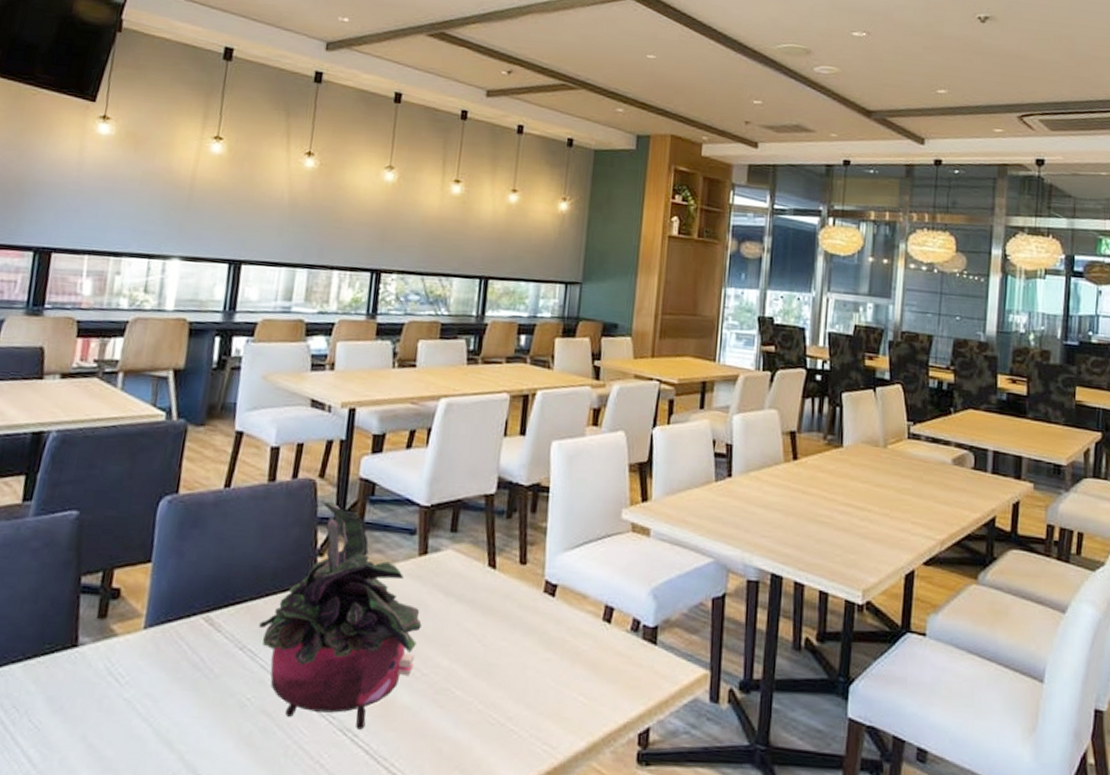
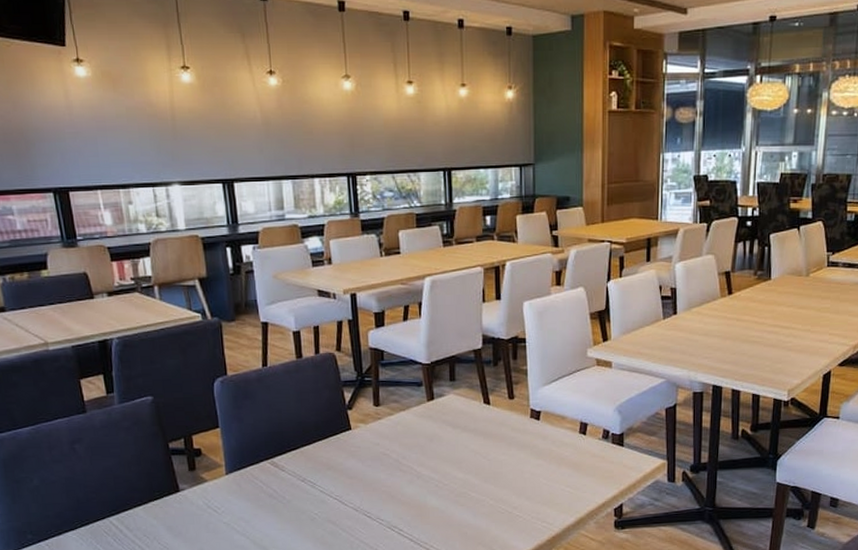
potted plant: present [259,502,422,730] -> none [313,369,438,526]

